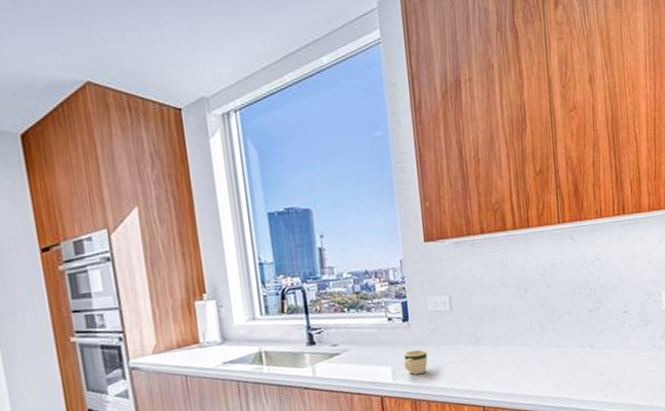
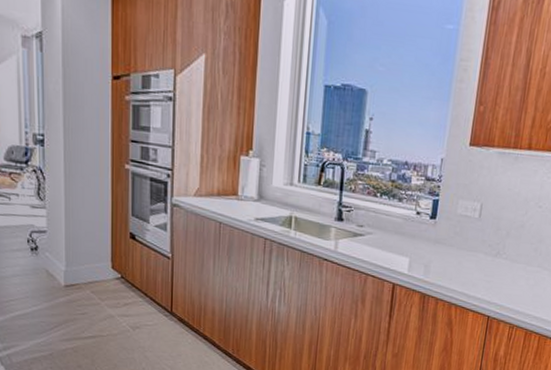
mug: present [404,349,428,375] -> none [421,247,447,272]

